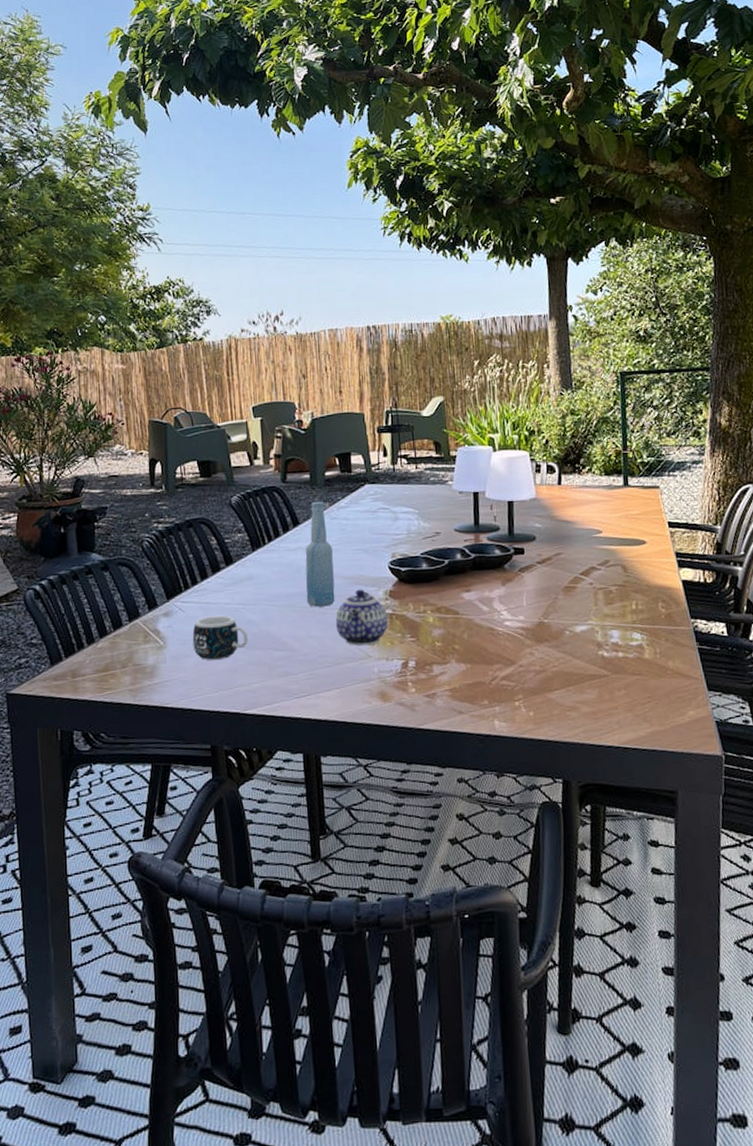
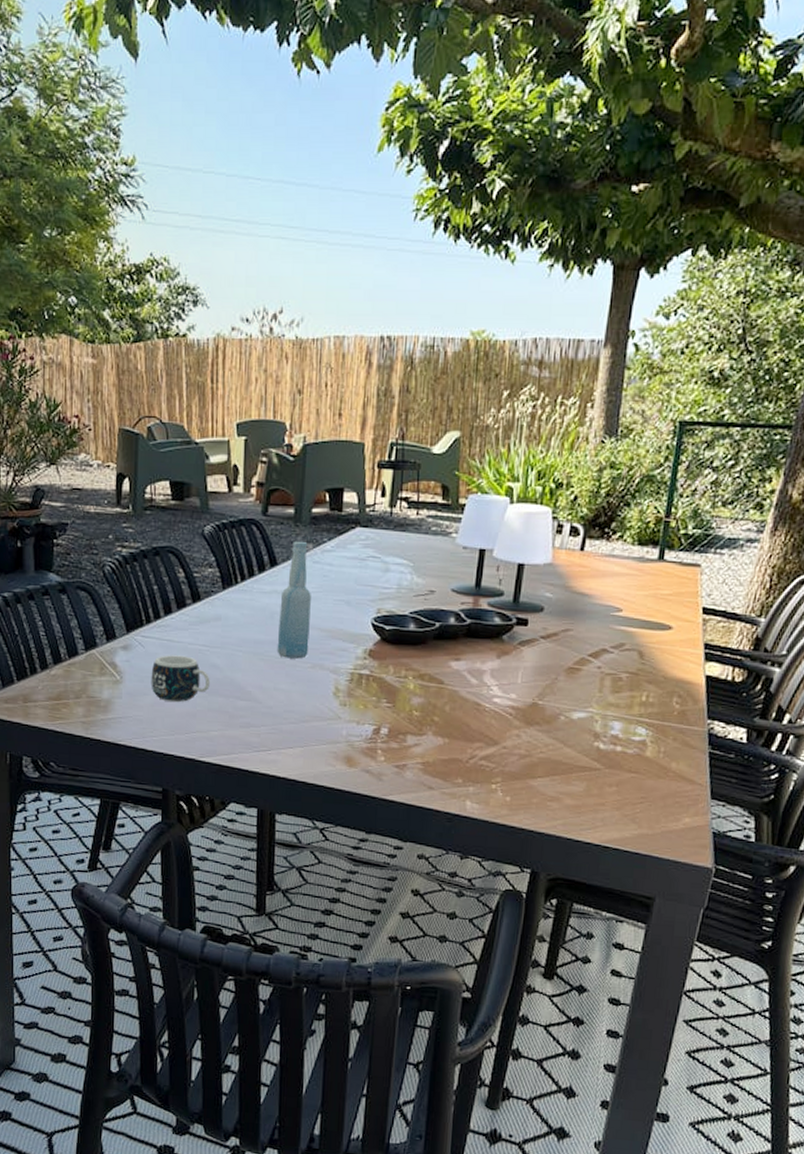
teapot: present [335,589,388,646] -> none [306,644,364,706]

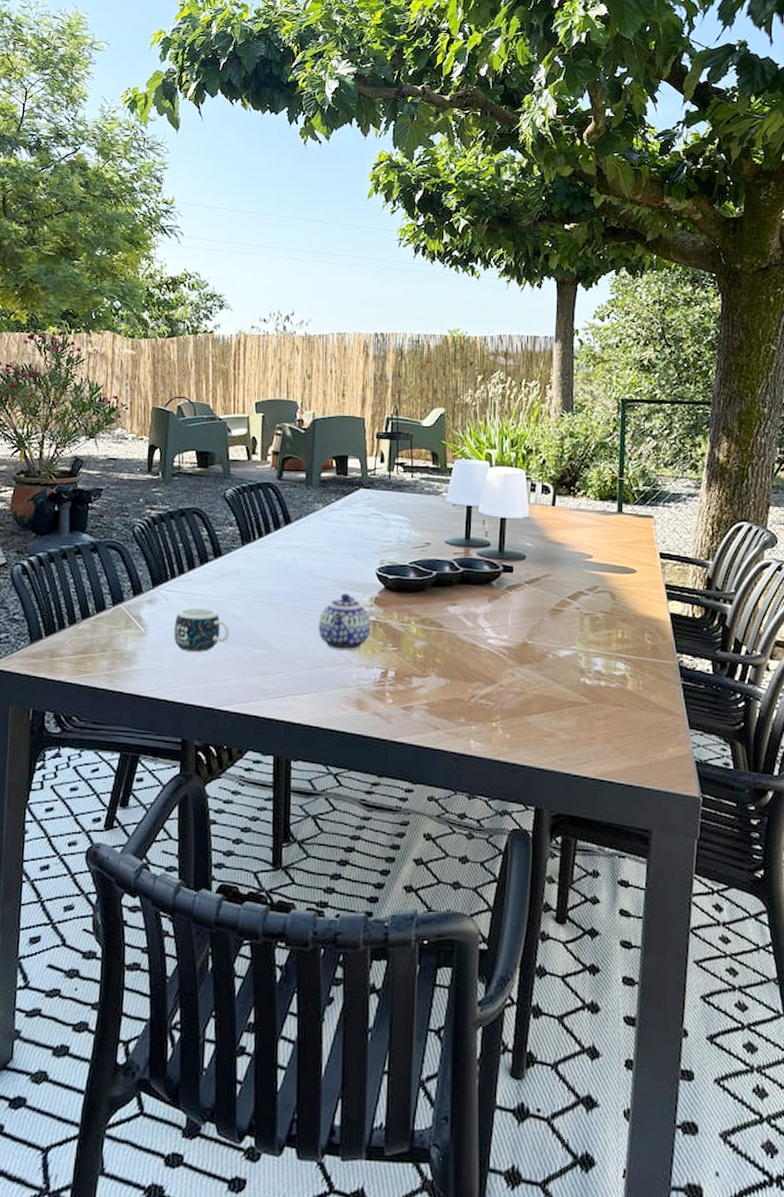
bottle: present [277,541,311,659] -> none [291,501,322,608]
teapot: none [306,644,364,706] -> present [318,593,371,651]

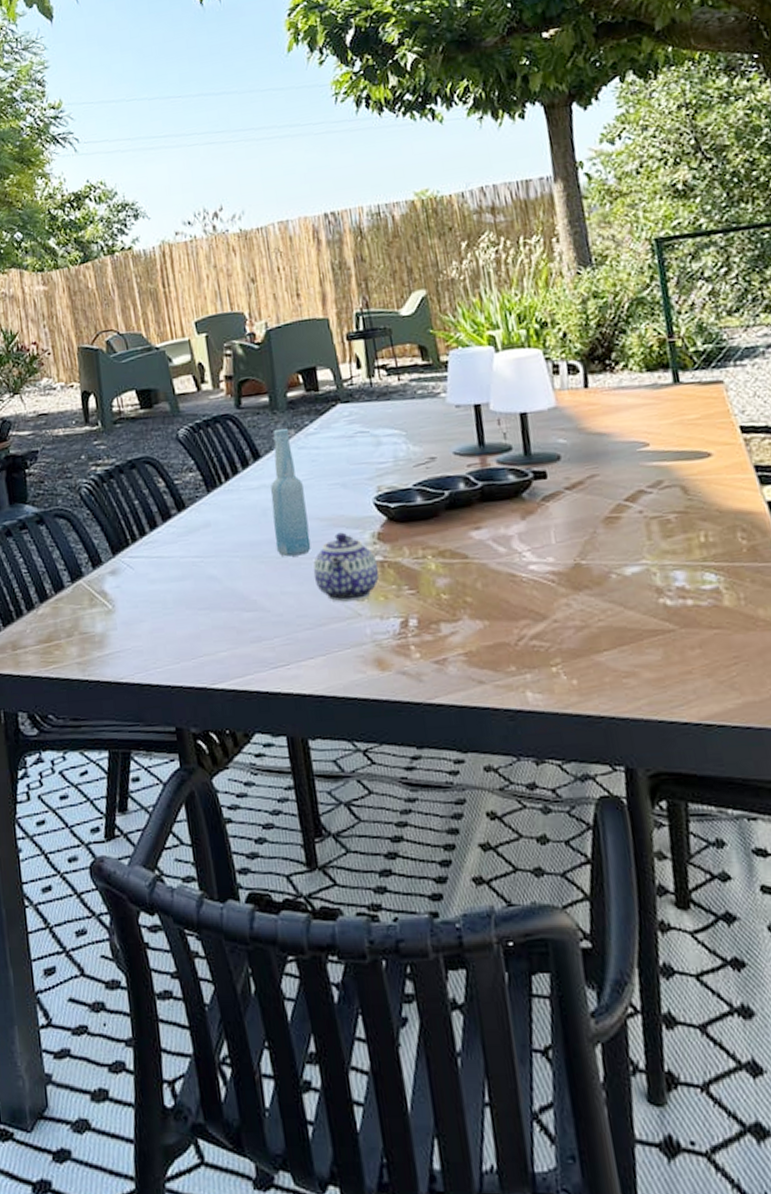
mug: present [173,607,229,653] -> none [144,571,210,626]
bottle: none [291,501,322,608] -> present [270,428,311,557]

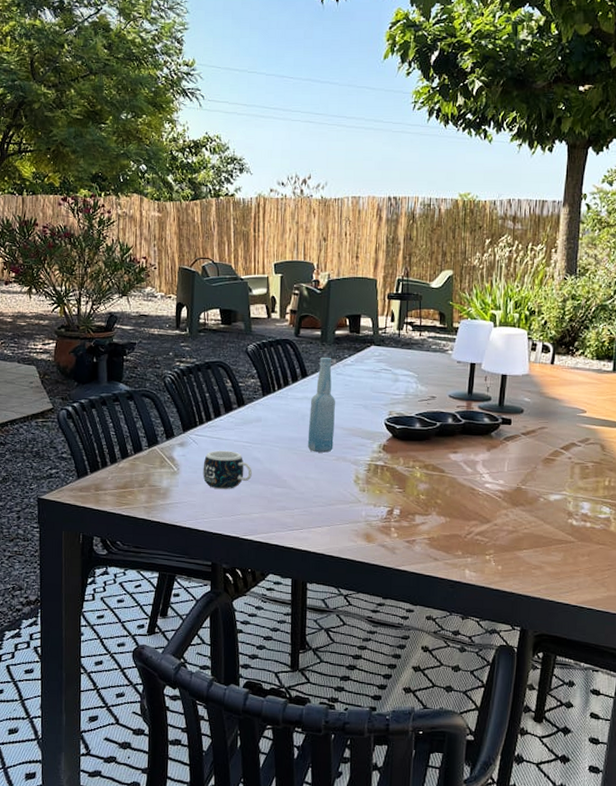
mug: none [144,571,210,626] -> present [202,450,252,490]
teapot: present [313,532,379,602] -> none [331,440,380,491]

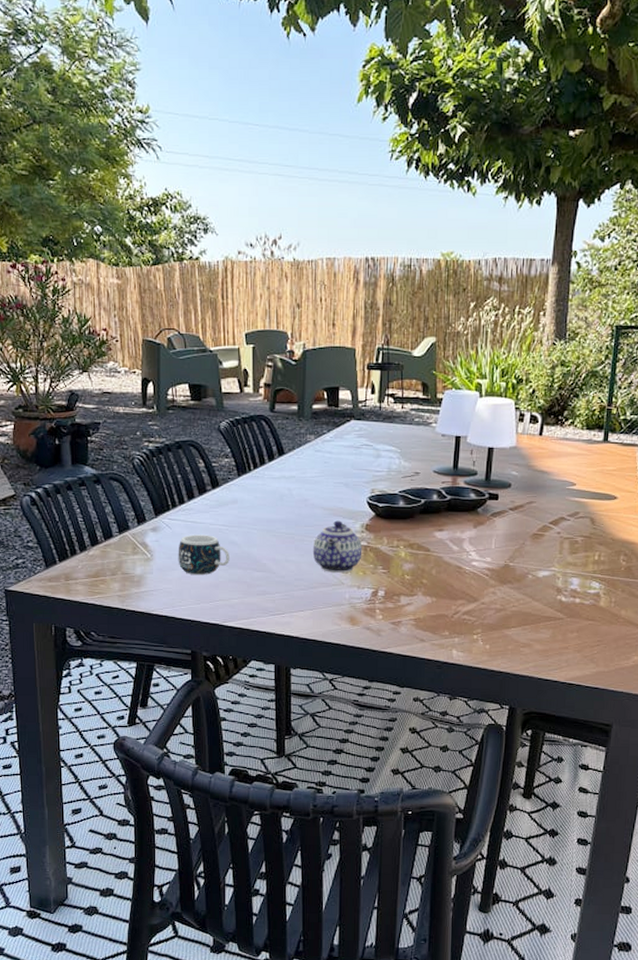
bottle: present [307,357,335,453] -> none [286,433,315,534]
teapot: none [331,440,380,491] -> present [312,520,363,573]

